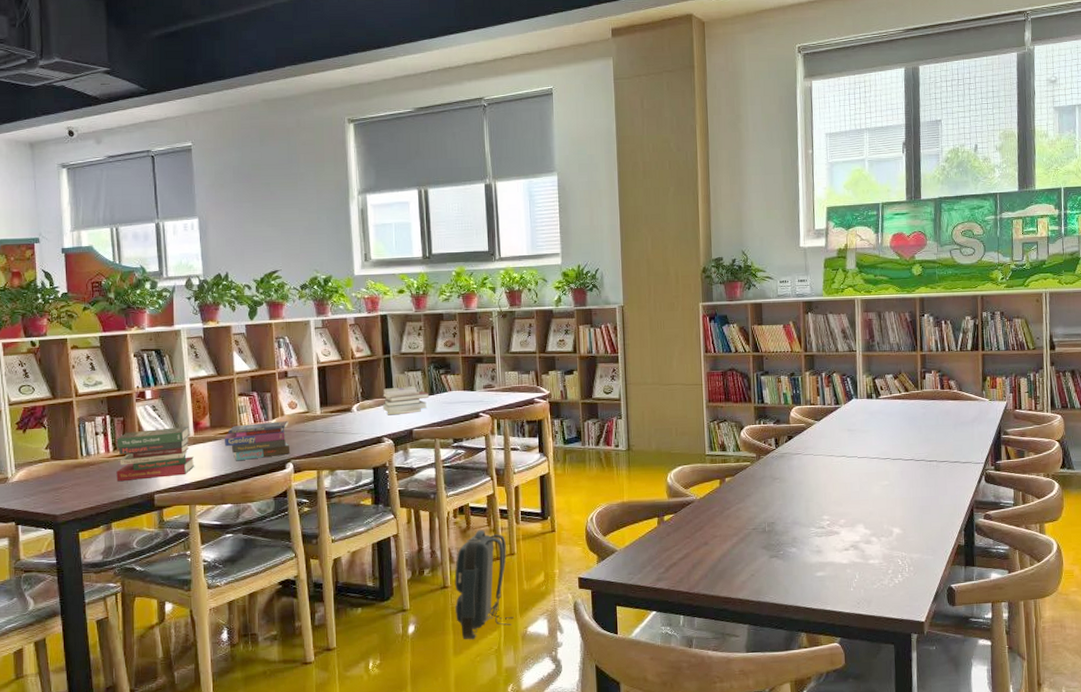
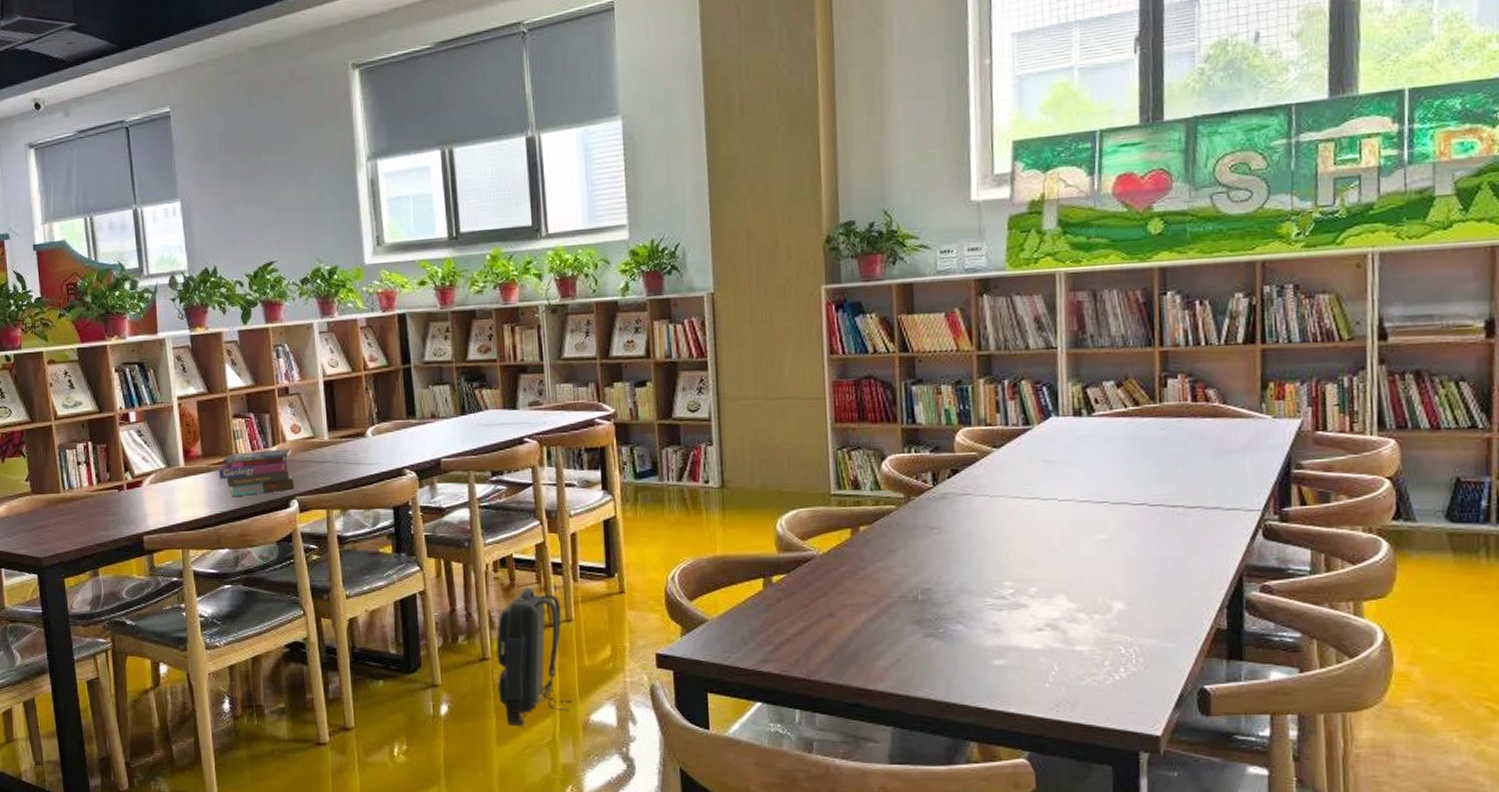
books: present [116,427,195,482] -> none [100,455,187,520]
books: present [383,386,430,416] -> none [403,404,461,442]

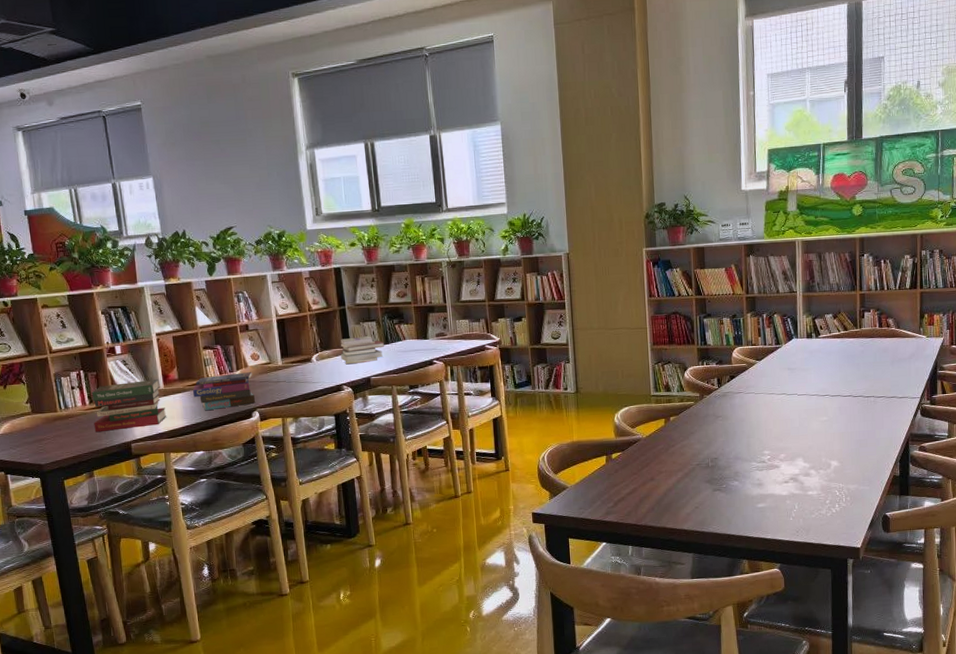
books: none [100,455,187,520] -> present [92,379,167,433]
books: none [403,404,461,442] -> present [341,336,385,365]
backpack: present [496,588,572,727] -> none [415,470,472,572]

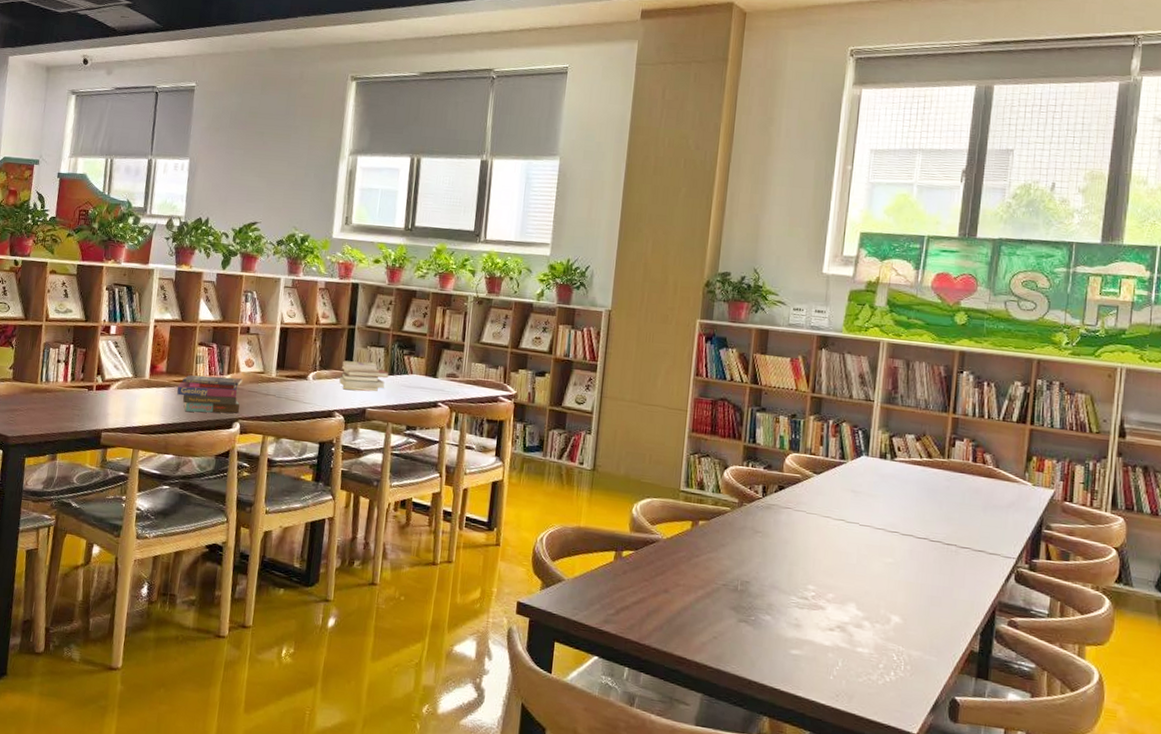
books: present [92,379,167,433] -> none [69,364,146,417]

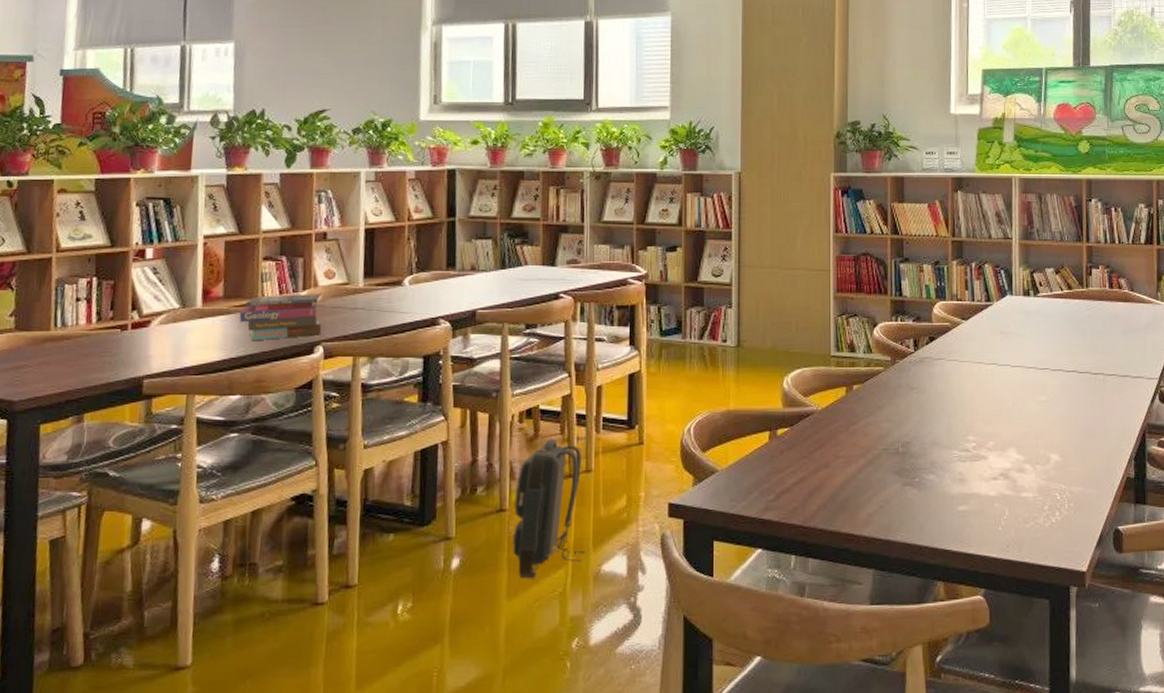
books: present [339,360,389,392] -> none [441,257,500,292]
backpack: none [379,529,445,648] -> present [511,439,585,579]

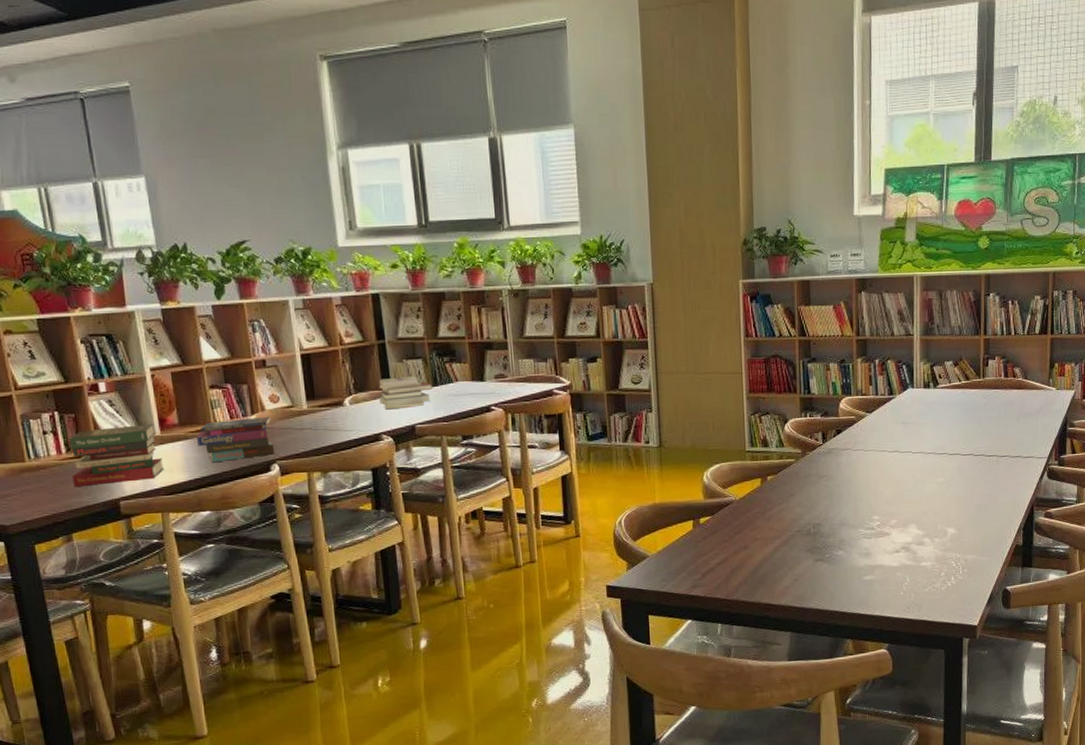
books: none [96,296,199,362] -> present [69,424,165,488]
books: none [441,257,500,292] -> present [379,376,433,410]
backpack: present [511,439,585,579] -> none [469,536,536,654]

